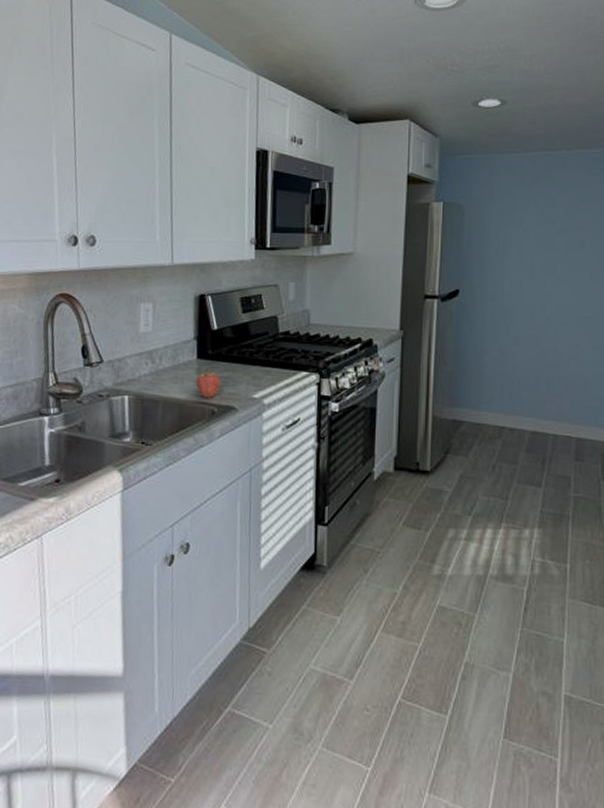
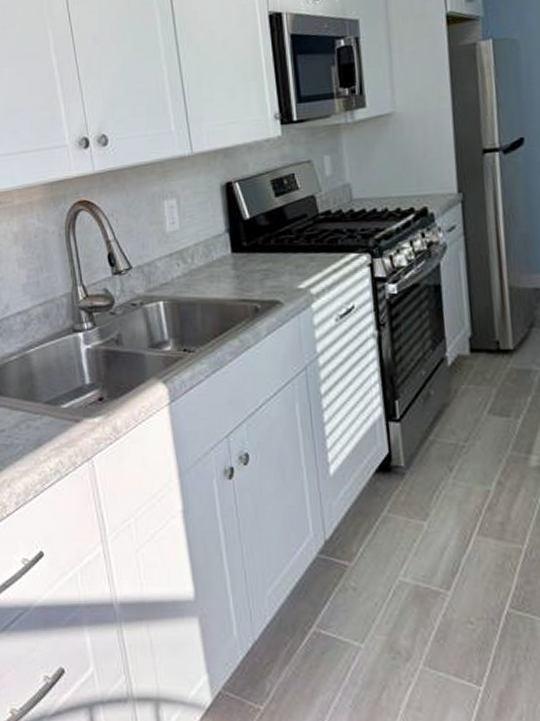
fruit: present [196,367,221,398] -> none [233,261,261,294]

